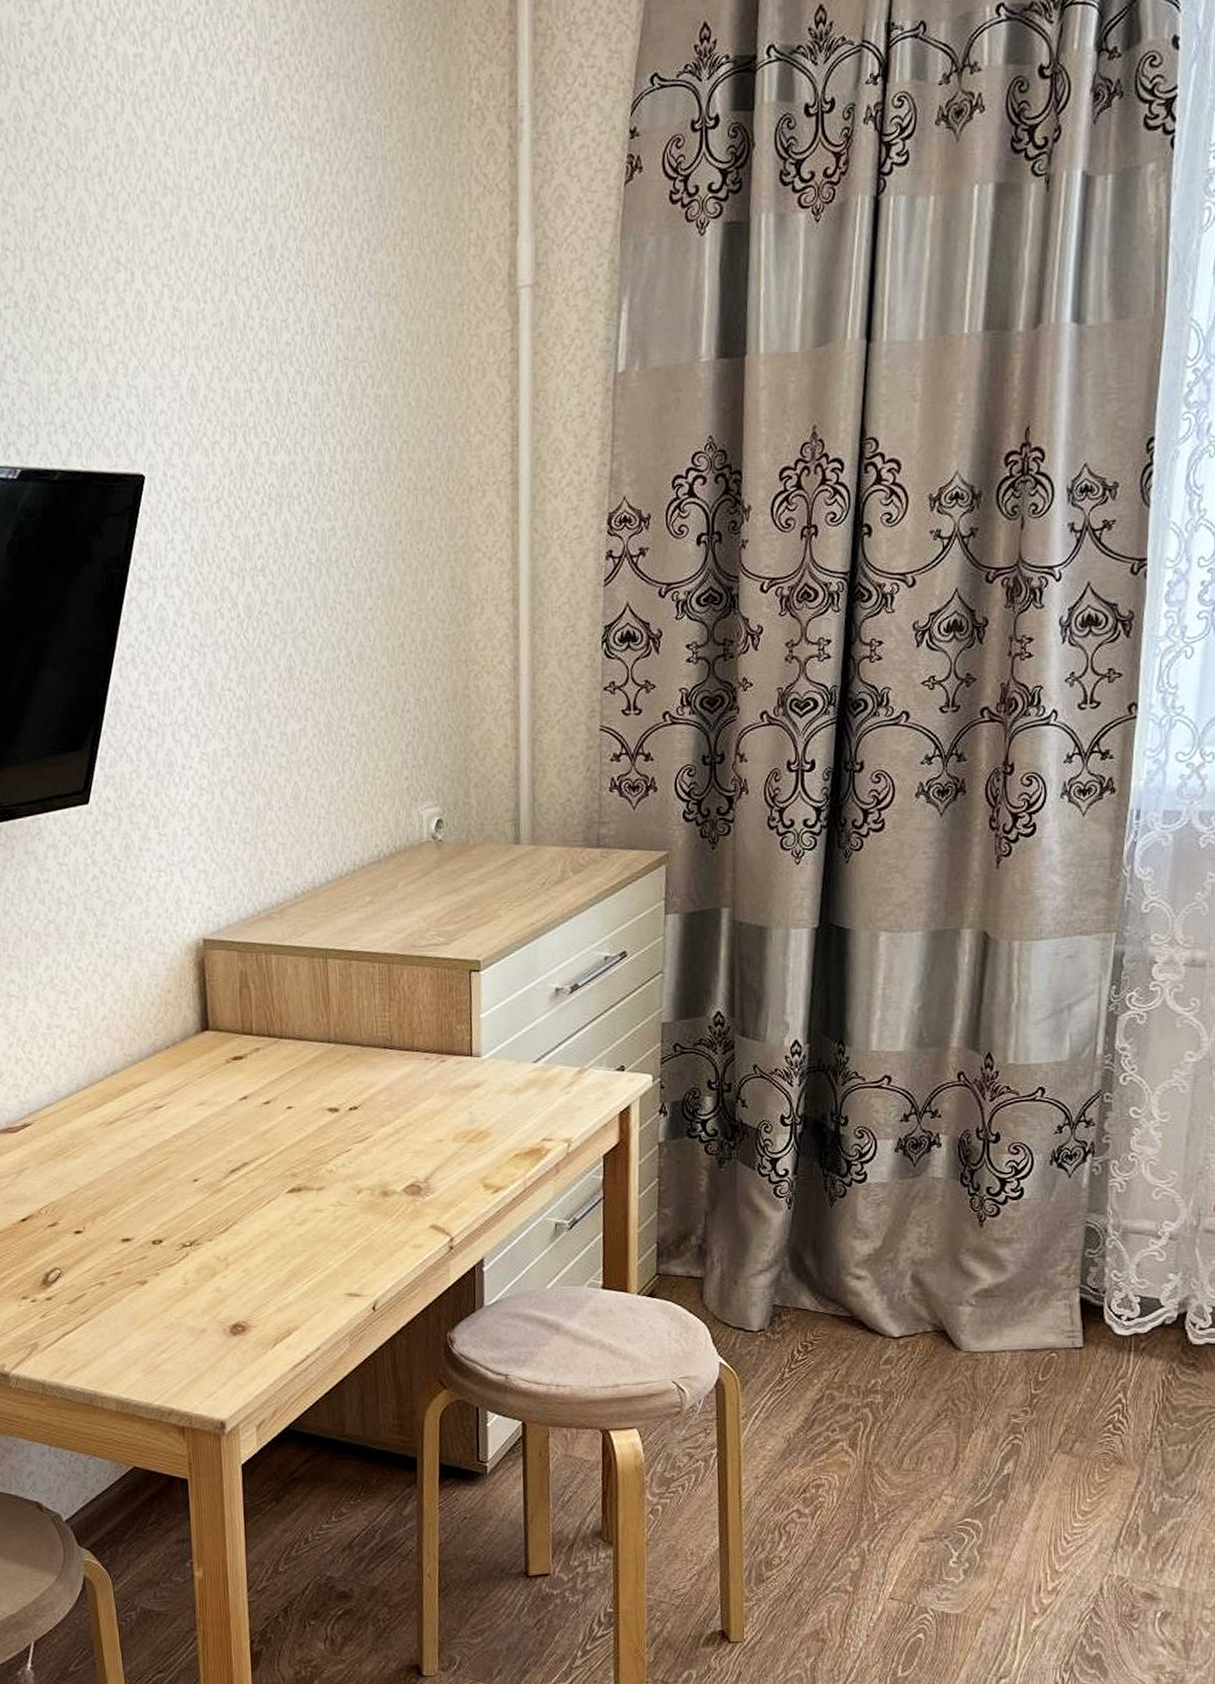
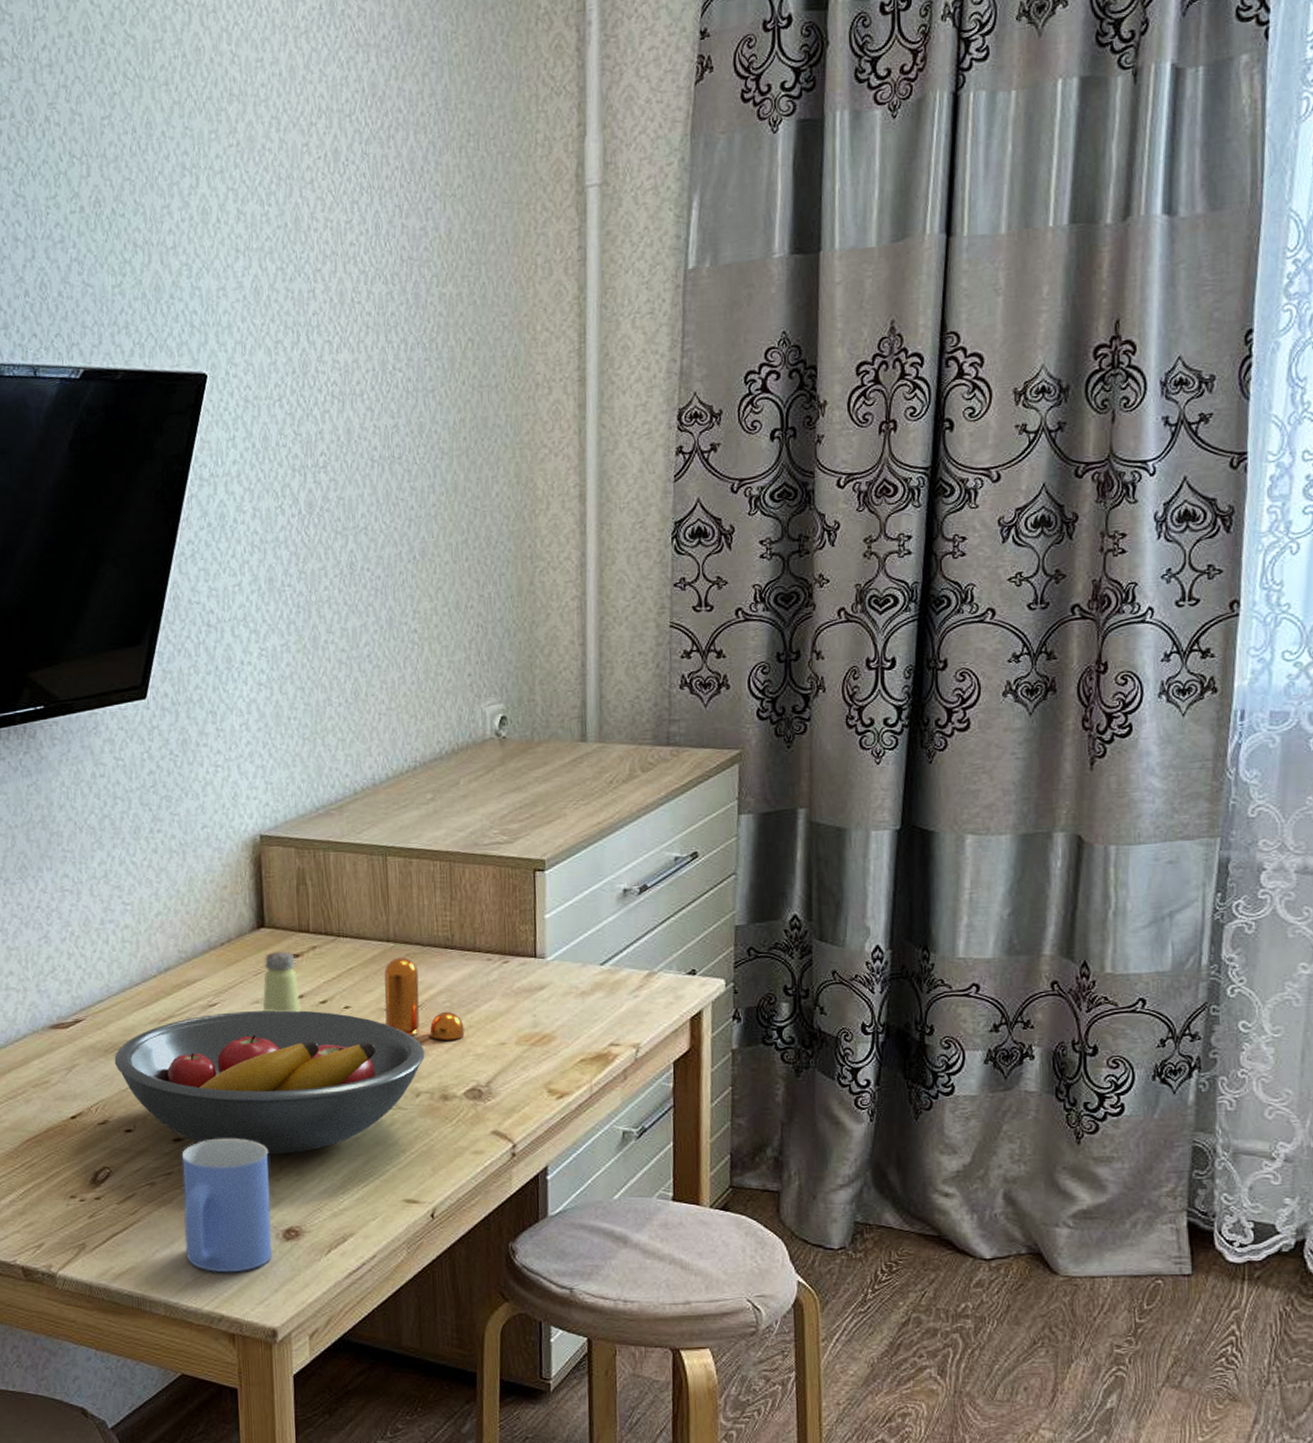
fruit bowl: none [63,1111,366,1253] -> present [114,1010,425,1155]
mug: none [130,1238,220,1369] -> present [181,1139,272,1273]
saltshaker: none [207,1052,246,1113] -> present [262,950,302,1012]
pepper shaker: none [326,1057,404,1138] -> present [384,957,465,1040]

